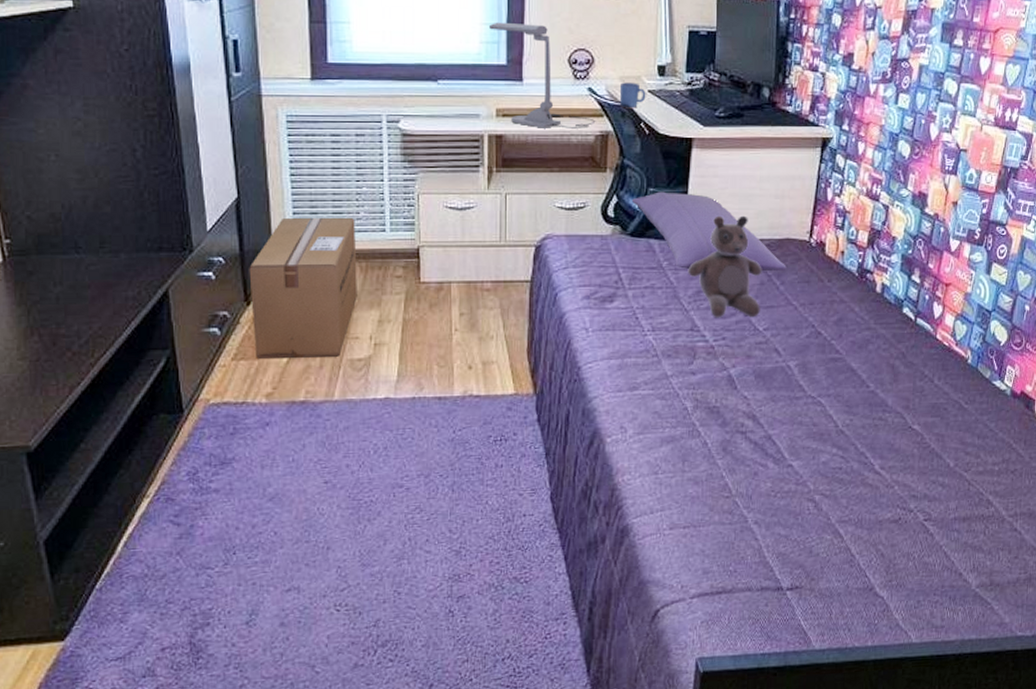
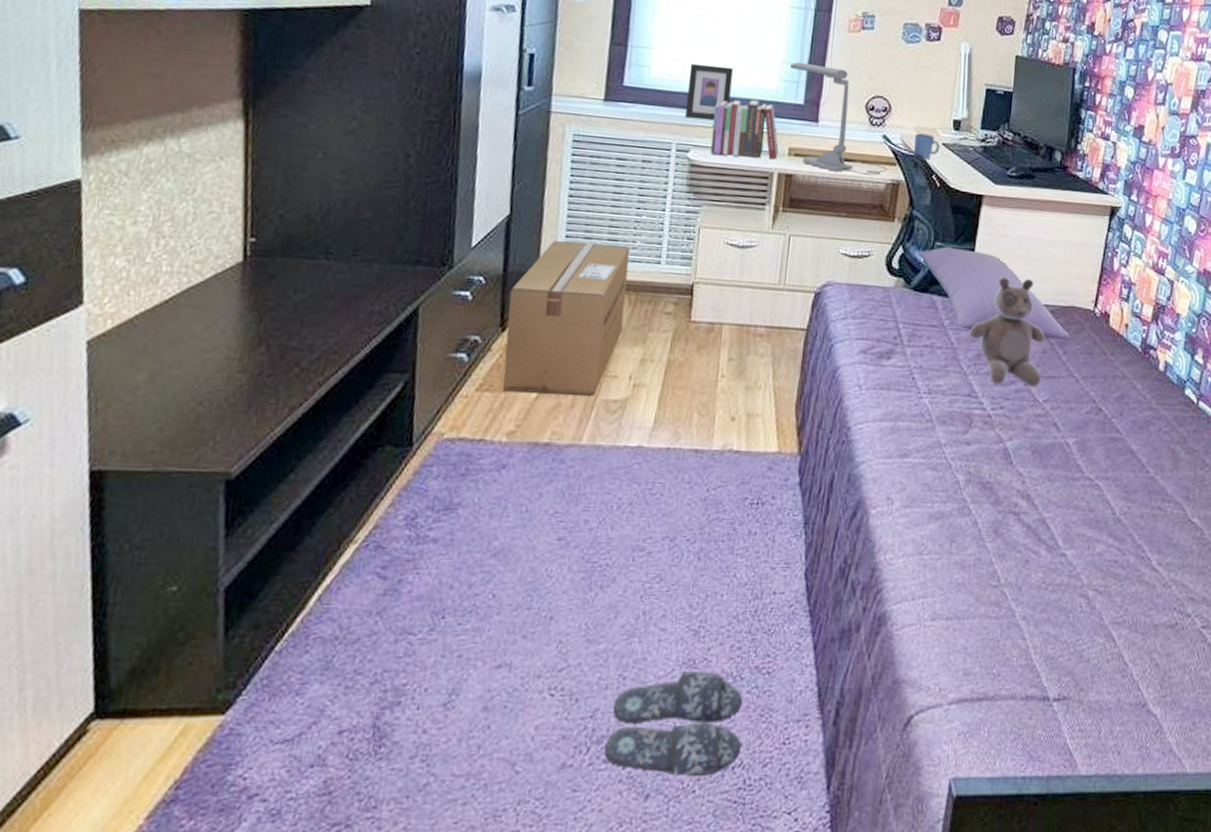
picture frame: none [390,34,433,89] -> present [685,63,733,121]
slippers: none [390,583,508,669] -> present [604,671,742,777]
books: none [419,64,486,122] -> present [710,99,779,160]

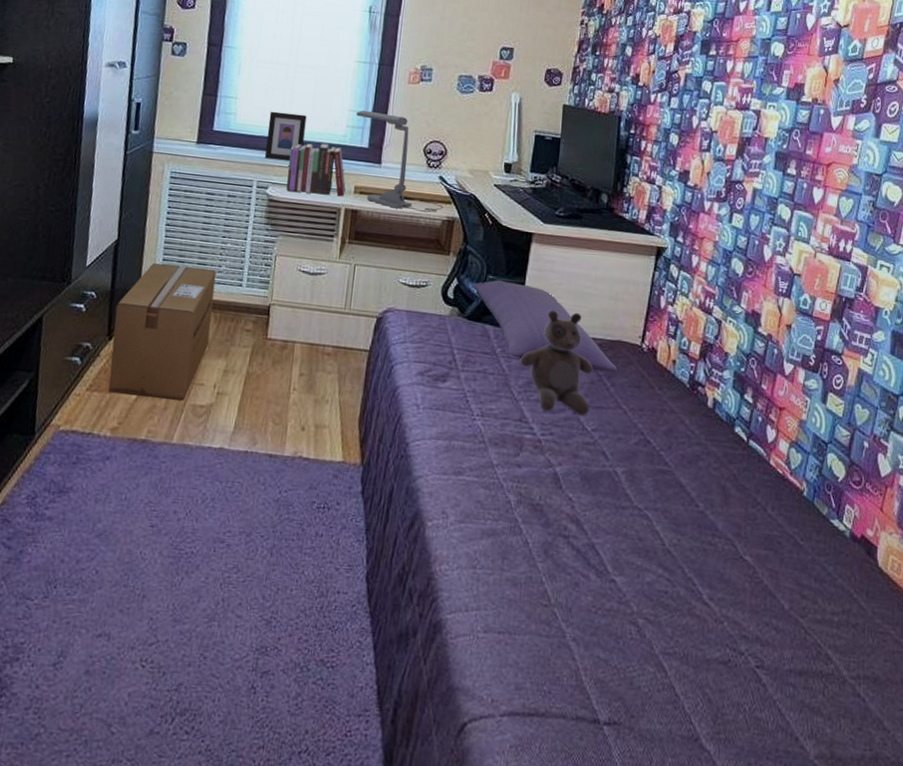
slippers: present [604,671,742,777] -> none [187,657,308,758]
mug: present [913,133,940,160] -> none [467,175,492,200]

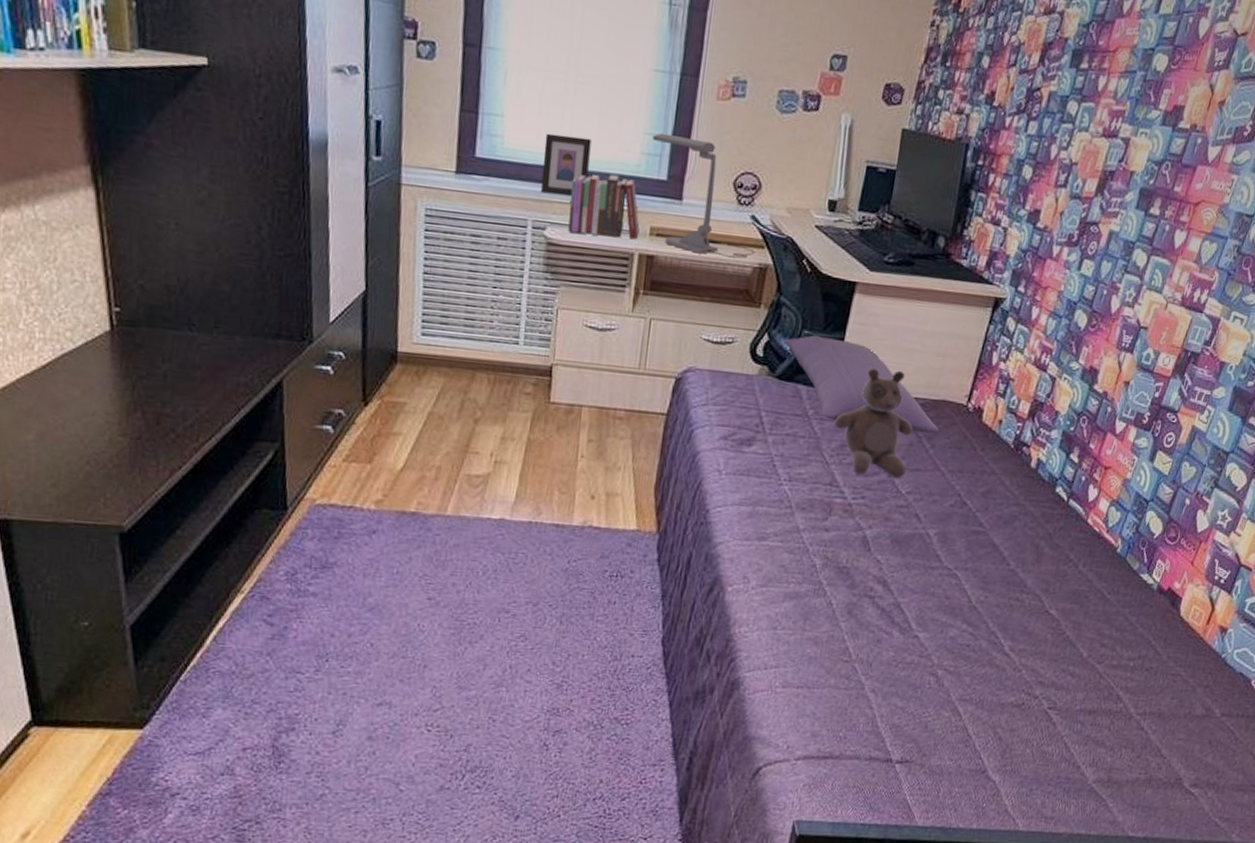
box: present [108,263,217,401] -> none [368,318,488,470]

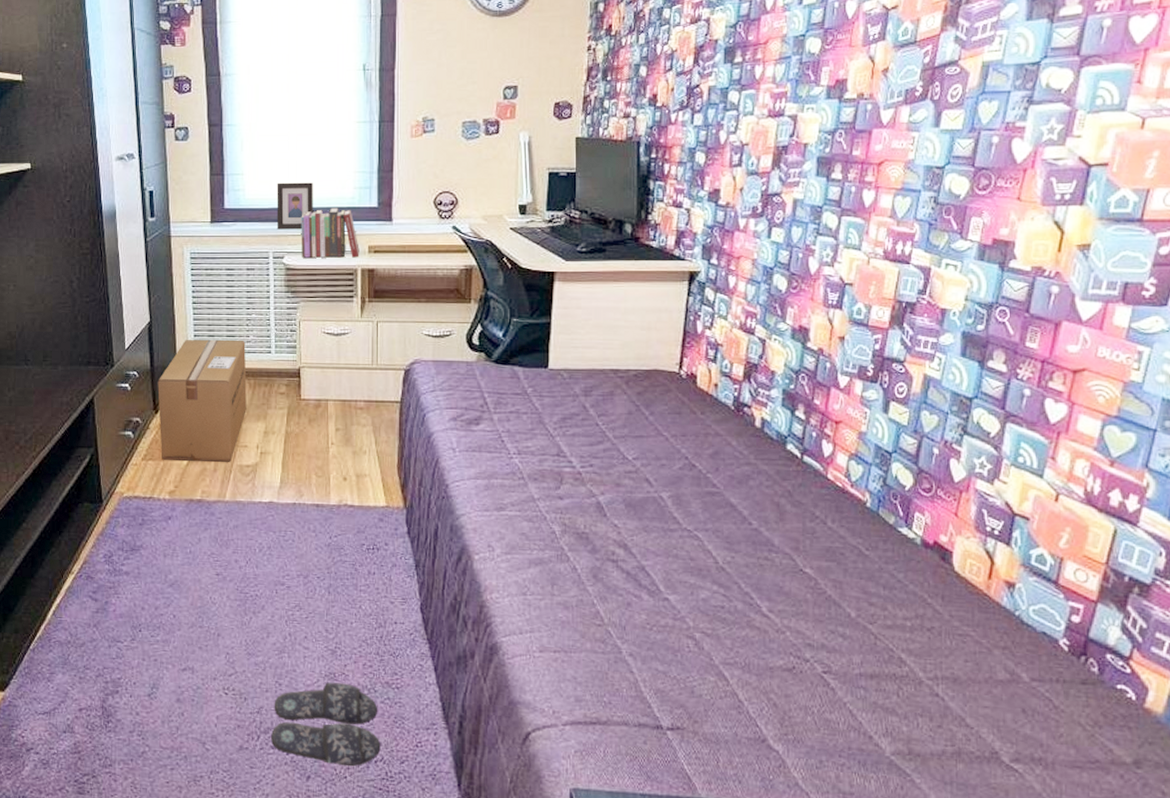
box: none [368,318,488,470] -> present [158,339,247,462]
slippers: none [478,718,602,805] -> present [271,682,381,767]
desk lamp: present [653,133,756,259] -> none [362,169,460,263]
pillow: present [784,335,939,435] -> none [496,322,656,402]
stuffed animal: present [834,367,913,479] -> none [553,345,630,446]

